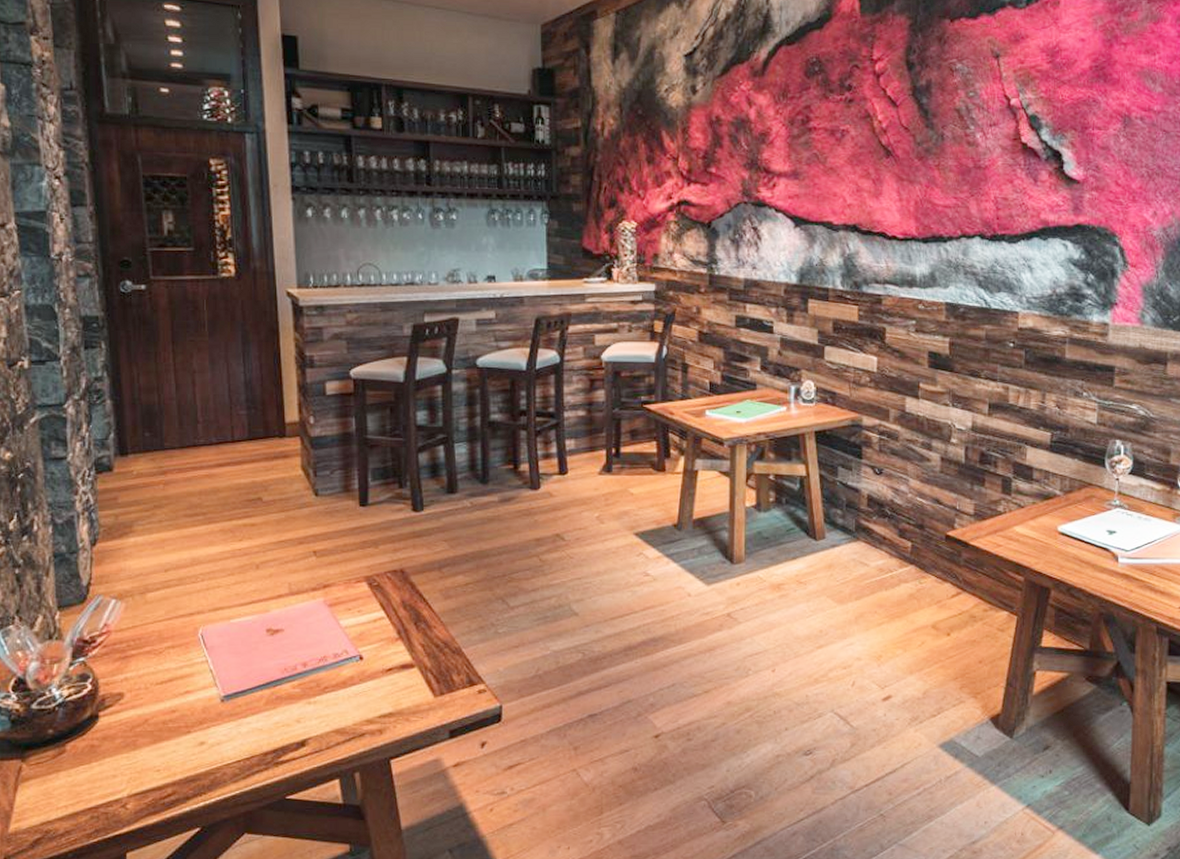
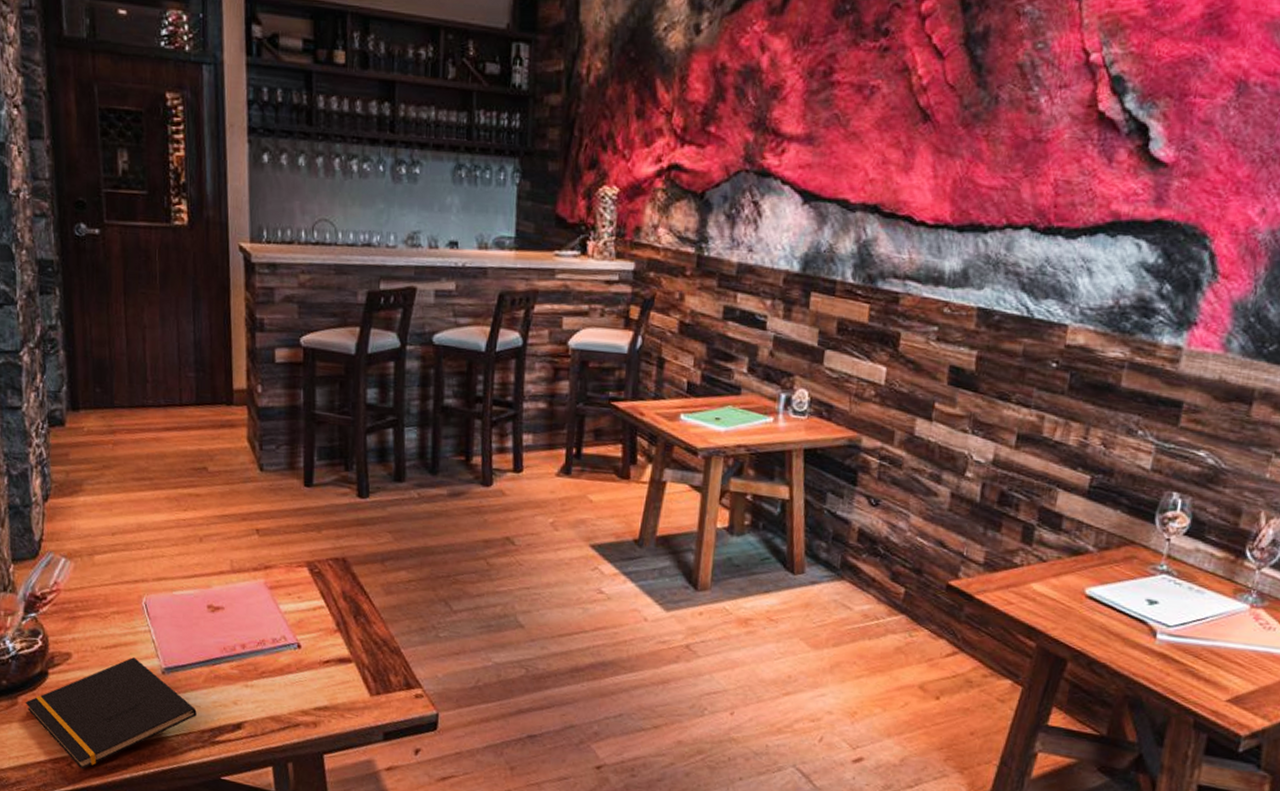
notepad: none [74,689,259,809] -> present [25,657,197,769]

